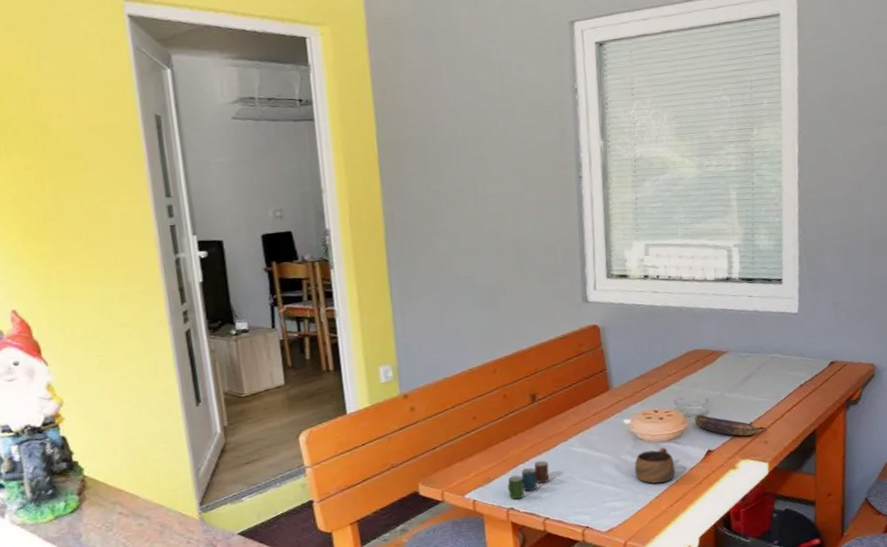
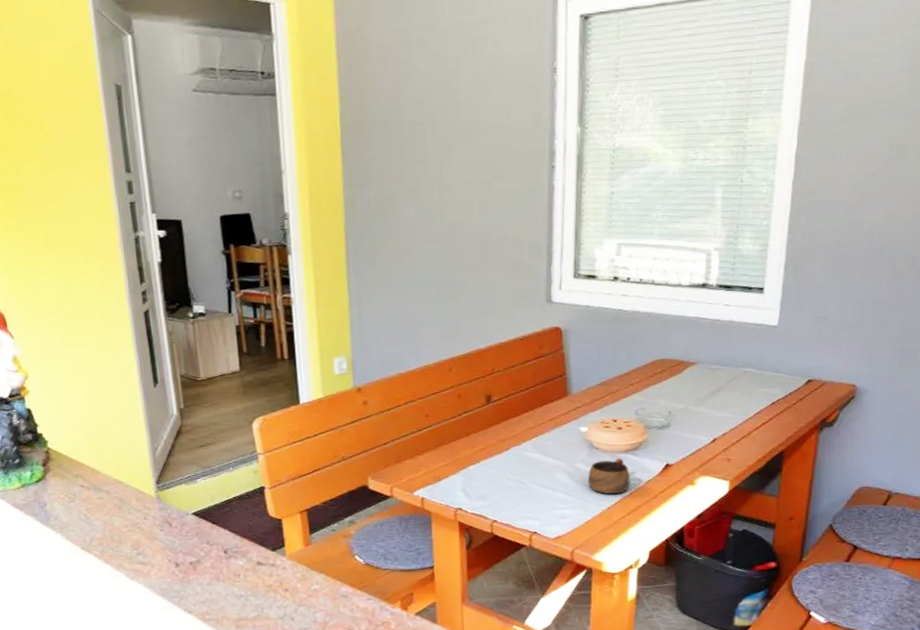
cup: present [508,460,550,500] -> none [457,463,500,500]
banana: present [694,414,768,436] -> none [654,427,732,452]

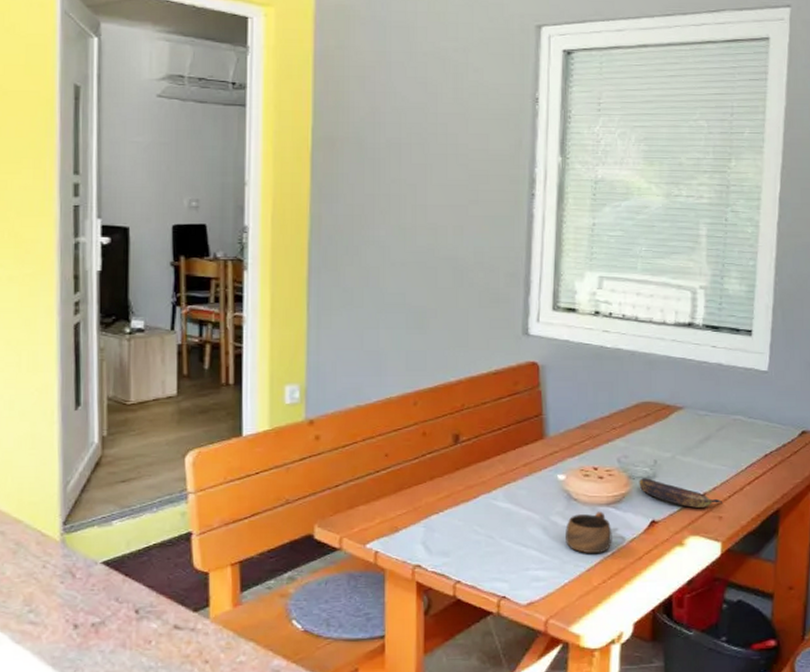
banana: none [654,427,732,452] -> present [639,478,723,508]

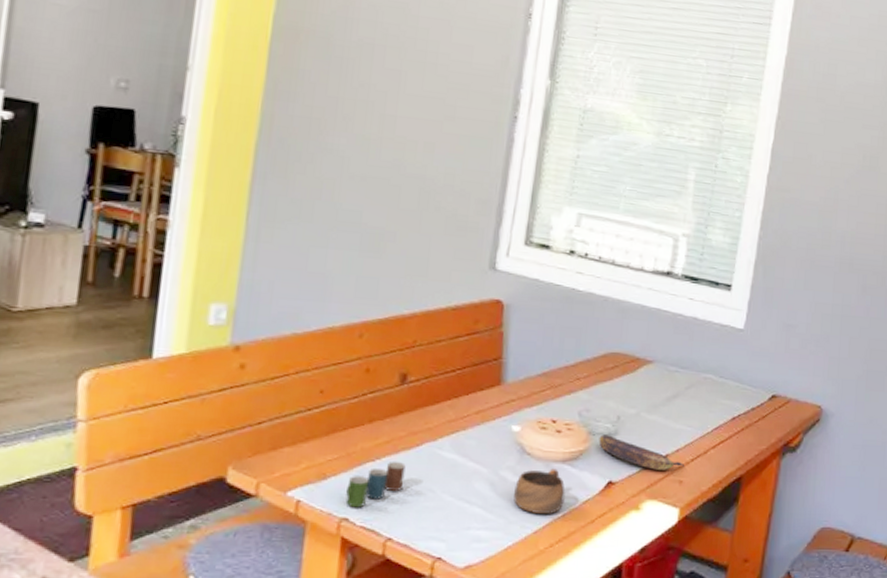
cup: none [417,512,466,556] -> present [345,461,406,508]

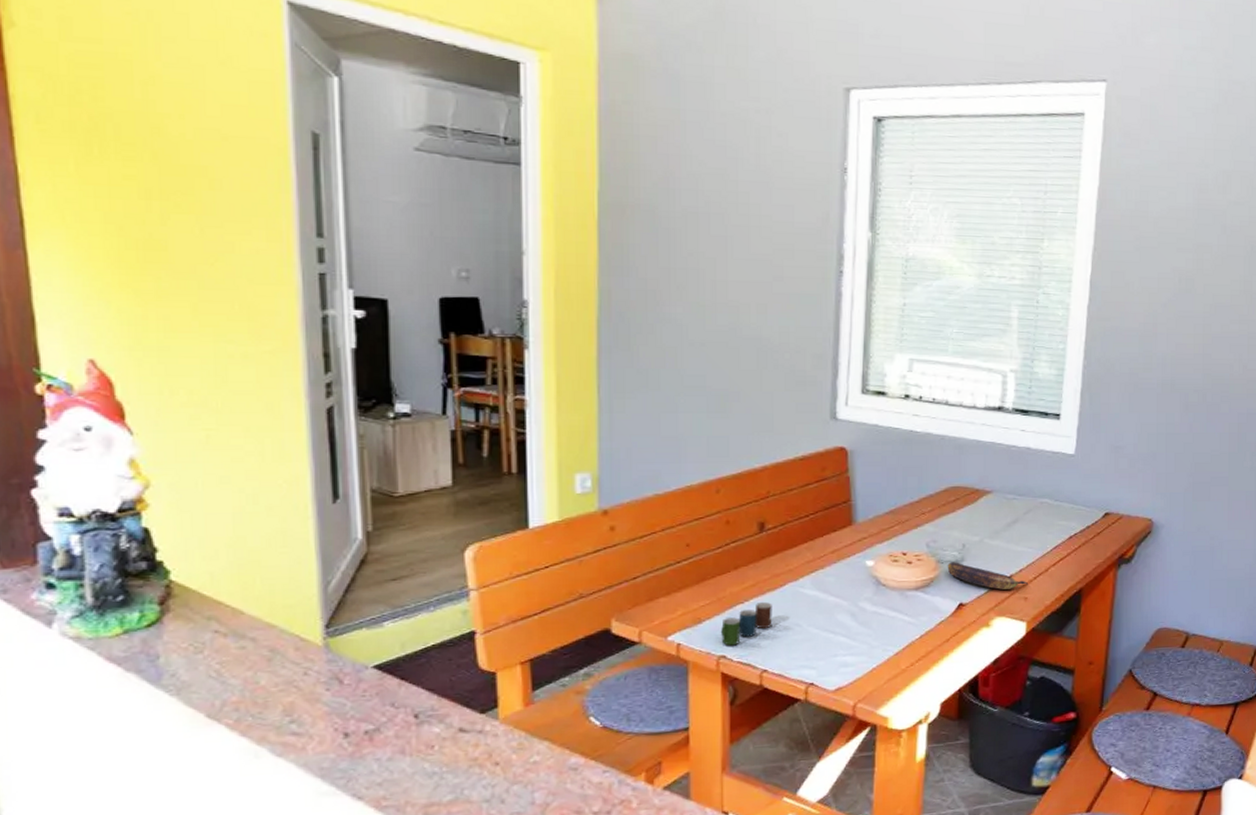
cup: present [513,468,566,515] -> none [874,596,921,638]

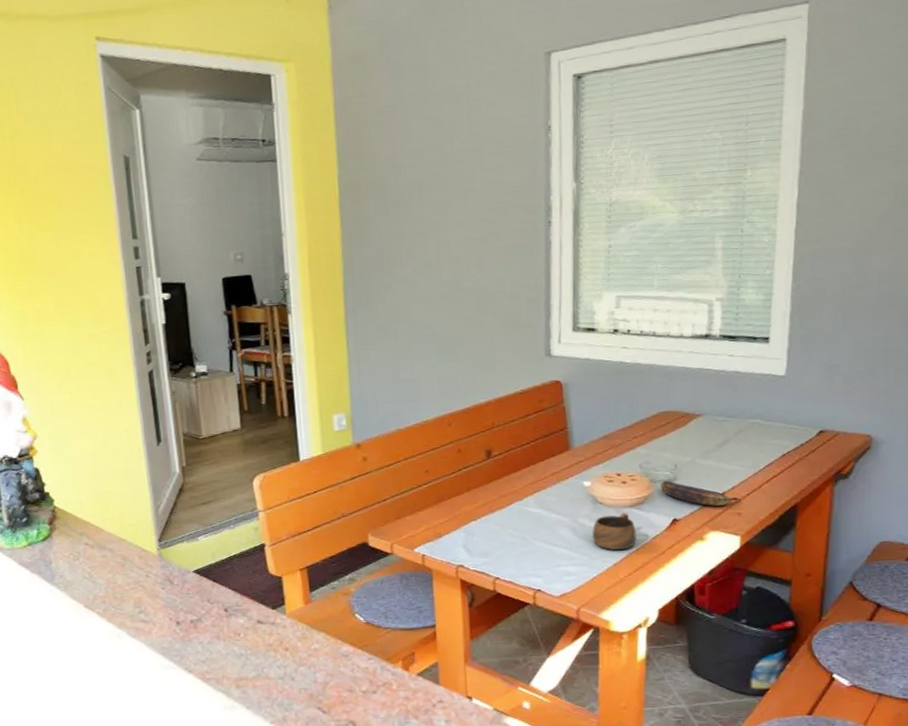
cup: present [721,601,772,646] -> none [458,518,502,557]
cup: none [874,596,921,638] -> present [593,513,637,551]

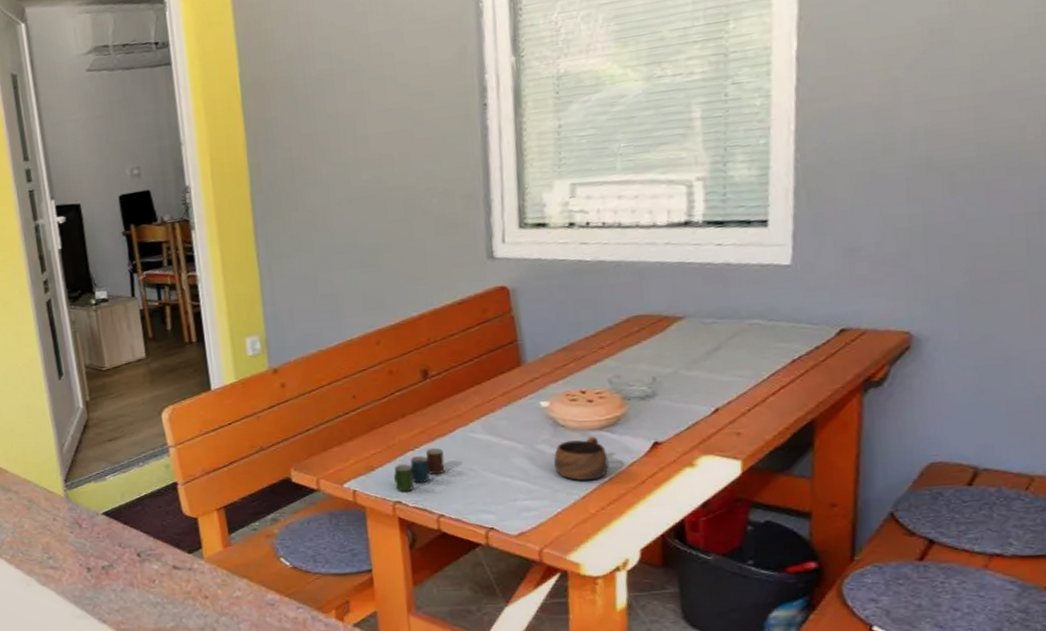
cup: none [458,518,502,557] -> present [394,447,445,492]
banana: present [660,481,742,506] -> none [635,397,741,426]

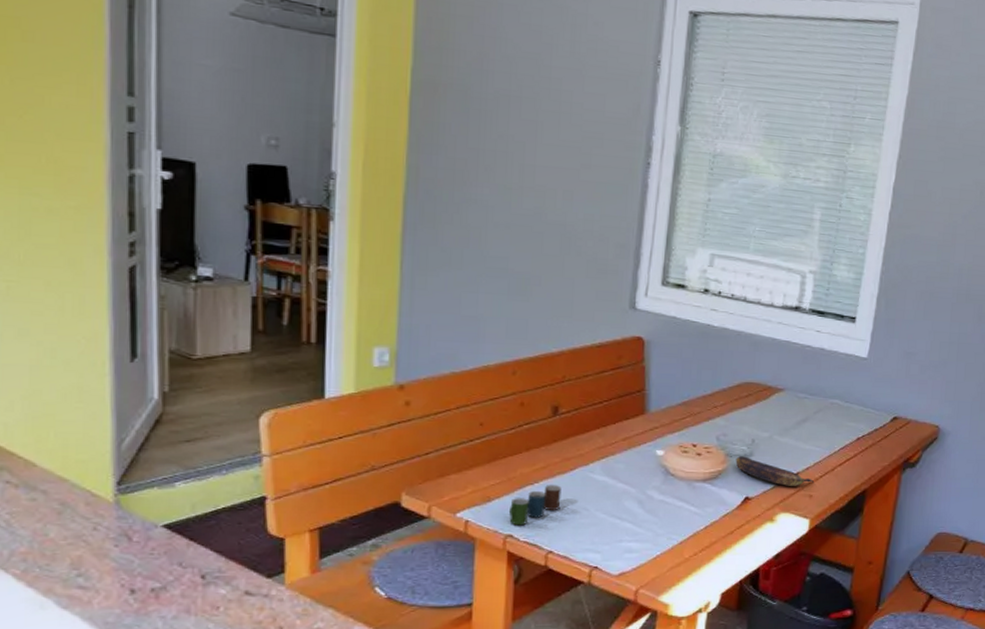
cup: present [554,436,609,481] -> none [660,487,707,528]
banana: none [635,397,741,426] -> present [735,456,815,486]

